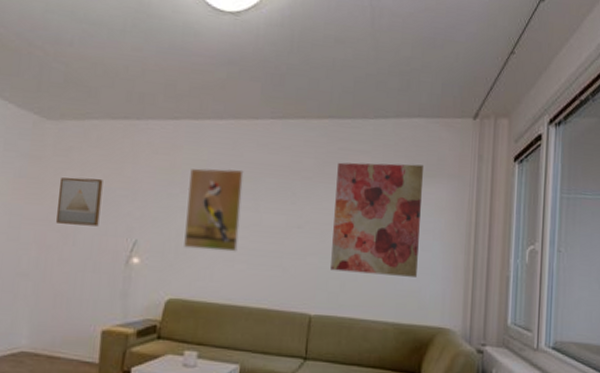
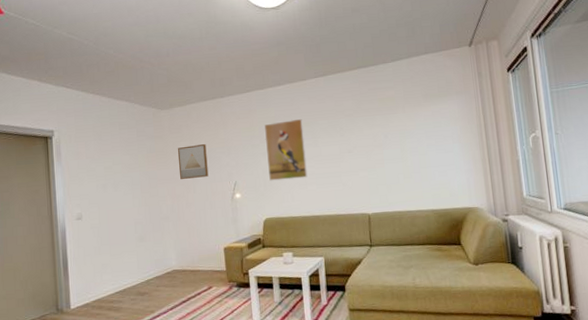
wall art: present [331,162,423,277] -> none [370,89,445,179]

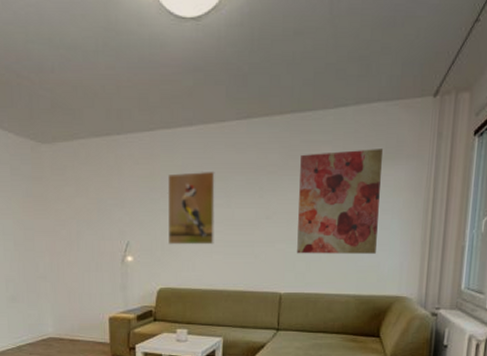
wall art: present [177,143,209,179] -> none [59,191,96,233]
wall art: none [370,89,445,179] -> present [297,149,383,254]

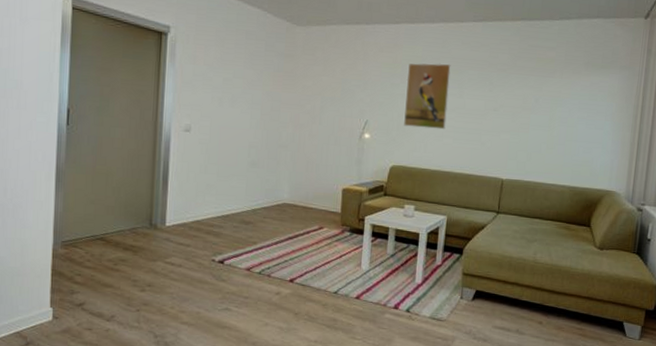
wall art: present [297,149,383,254] -> none [520,57,600,150]

